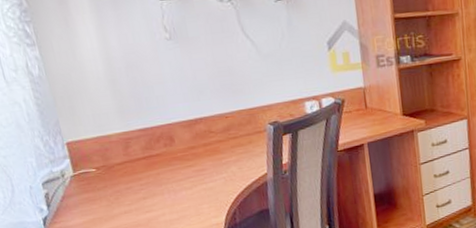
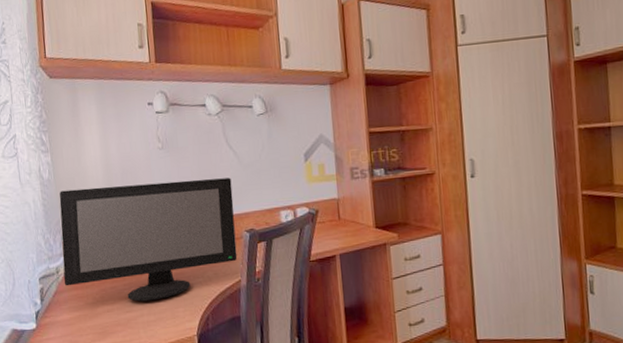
computer monitor: none [54,69,262,201] -> present [59,178,238,302]

